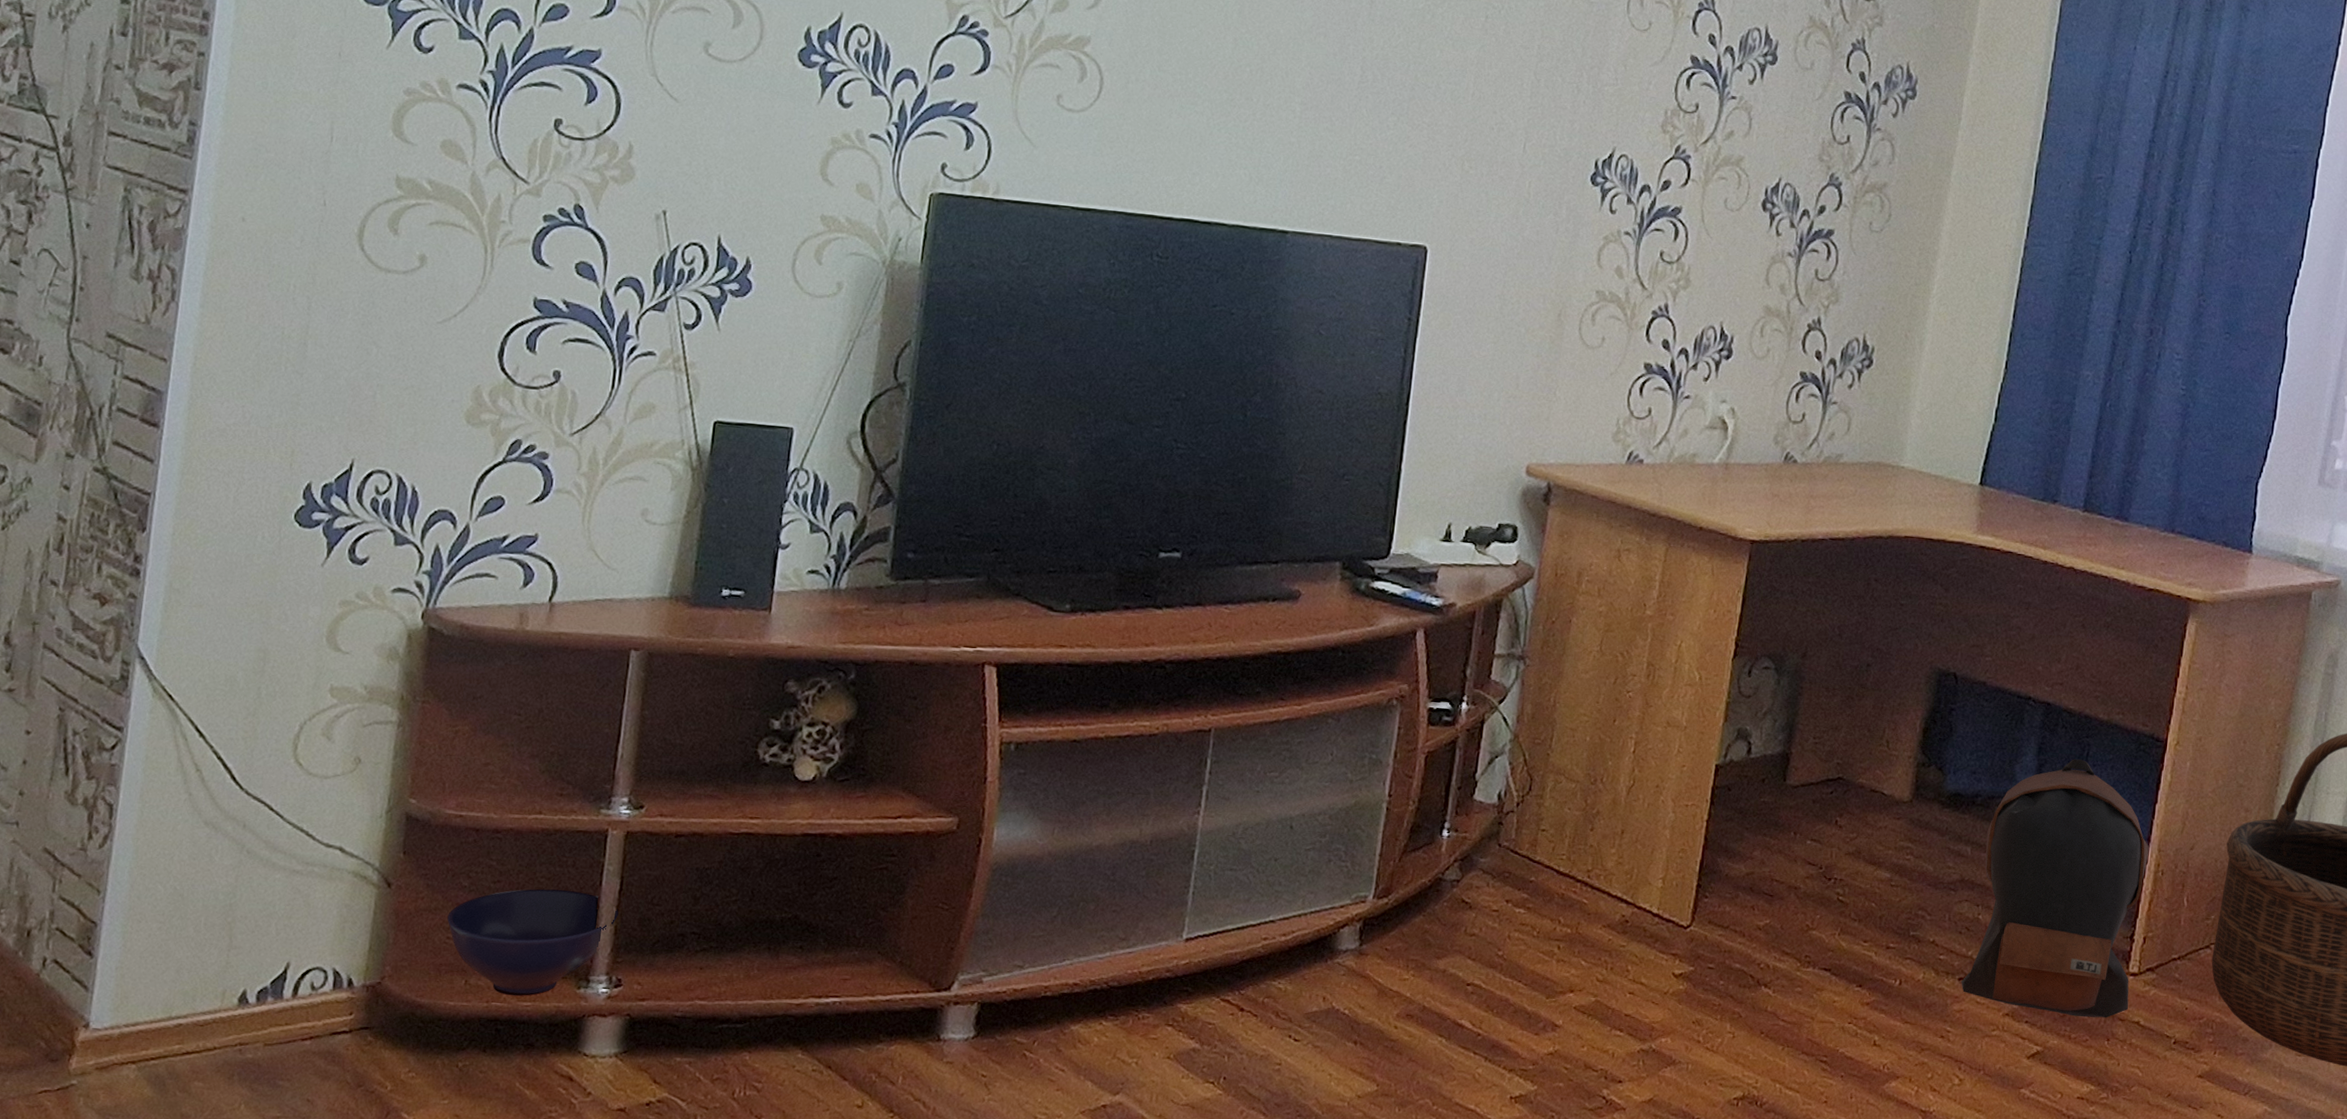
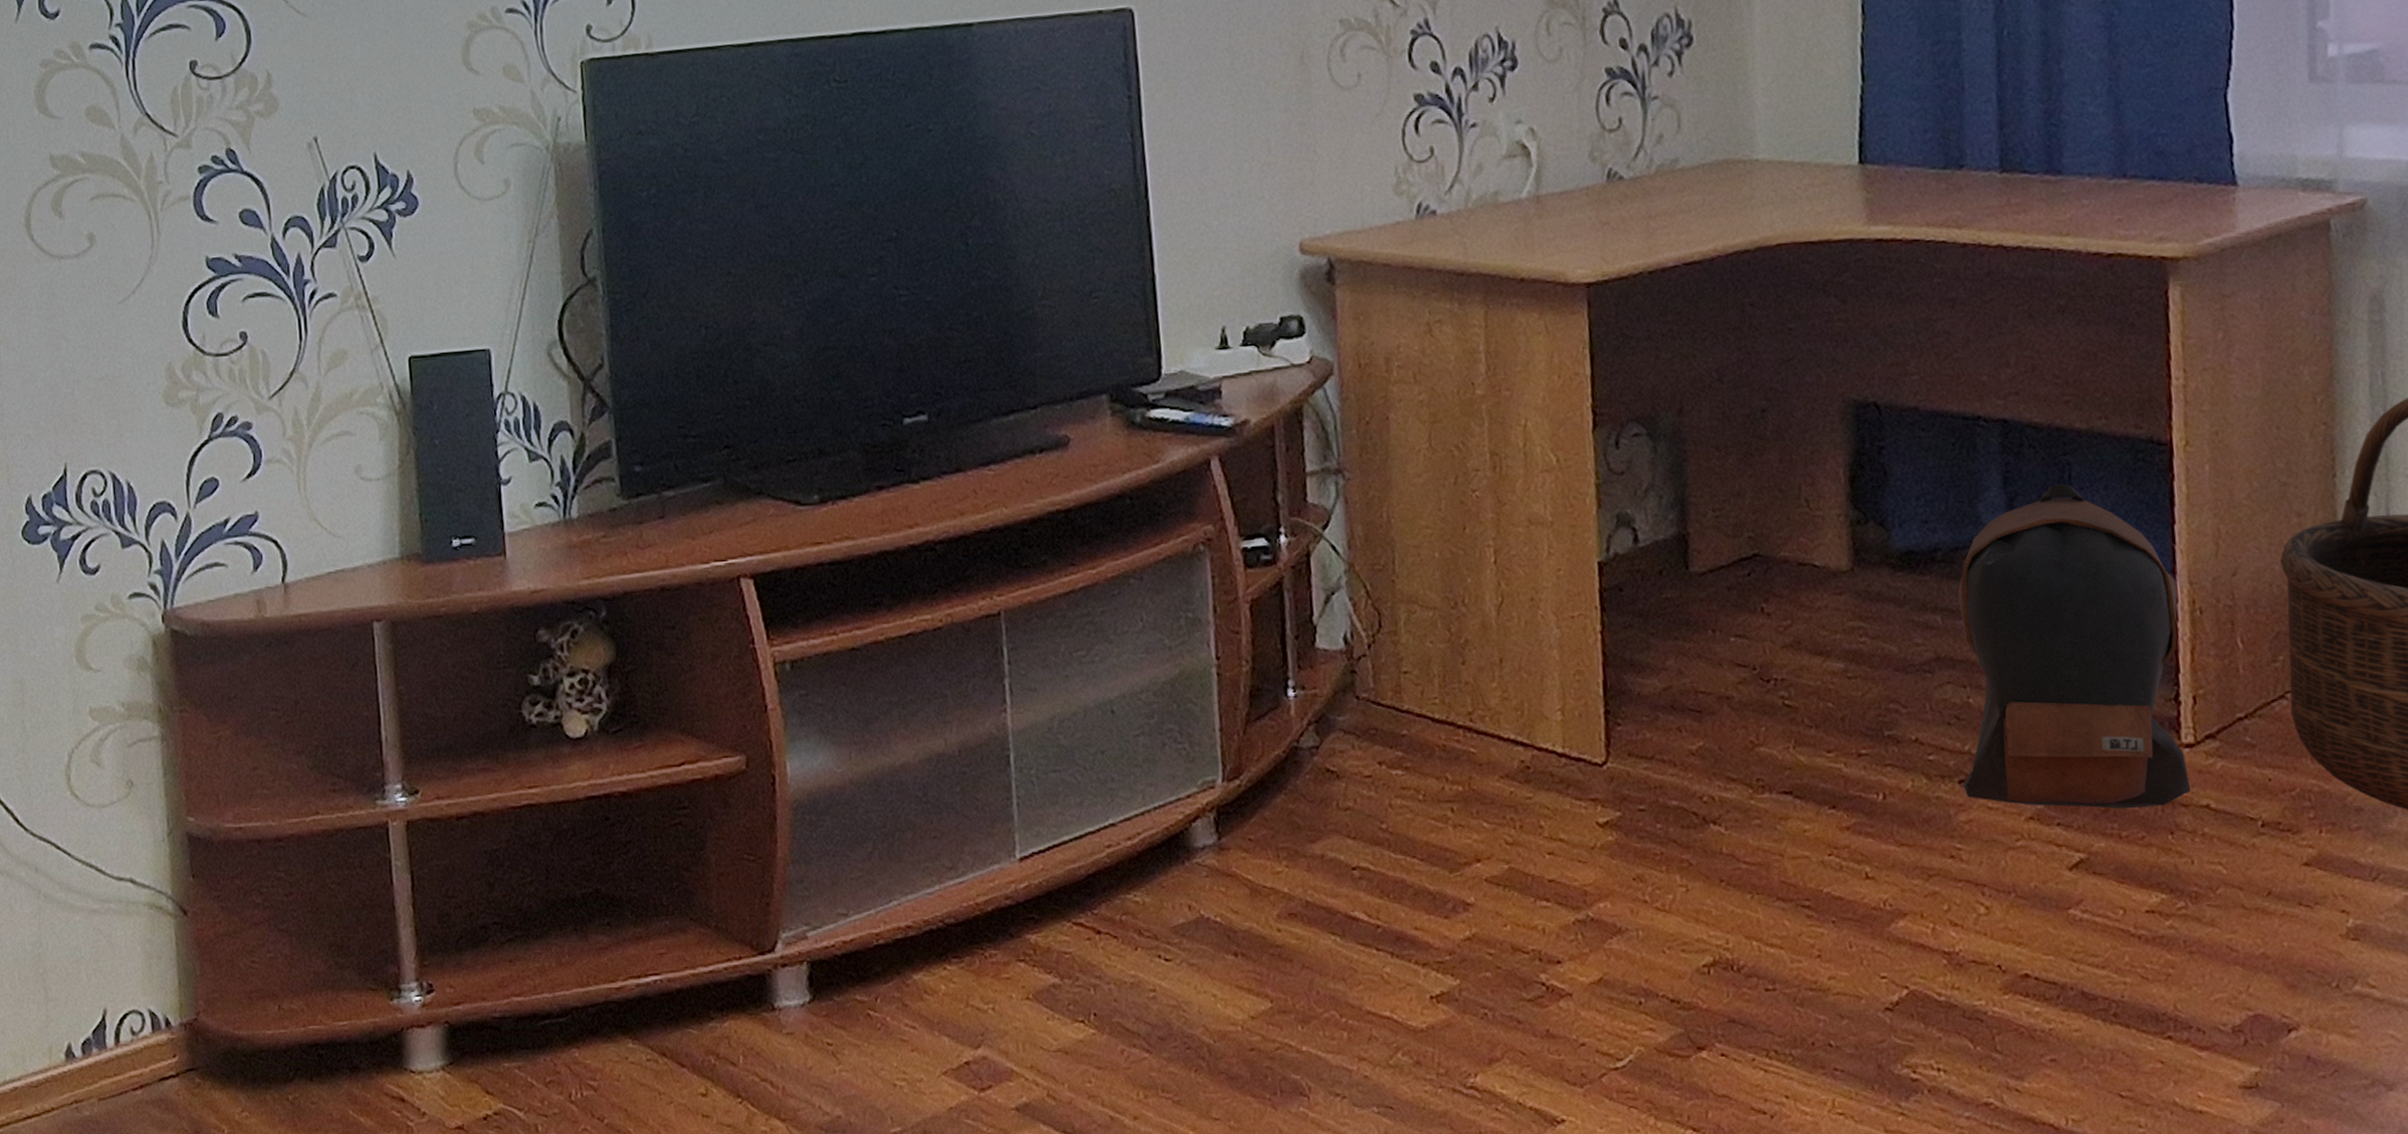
bowl: present [447,888,619,997] -> none [248,893,416,1017]

